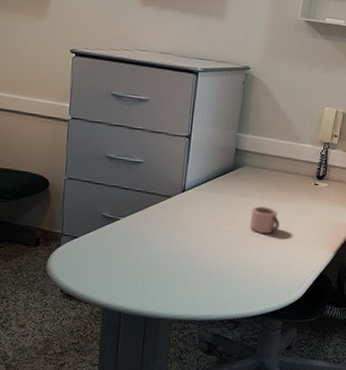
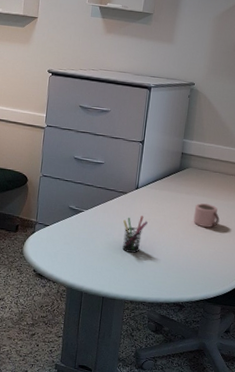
pen holder: none [168,223,197,266] -> present [122,216,148,253]

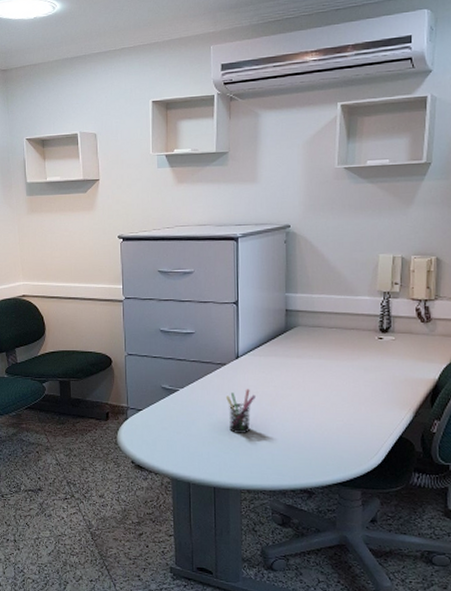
mug: present [193,203,220,228] -> none [310,367,344,395]

